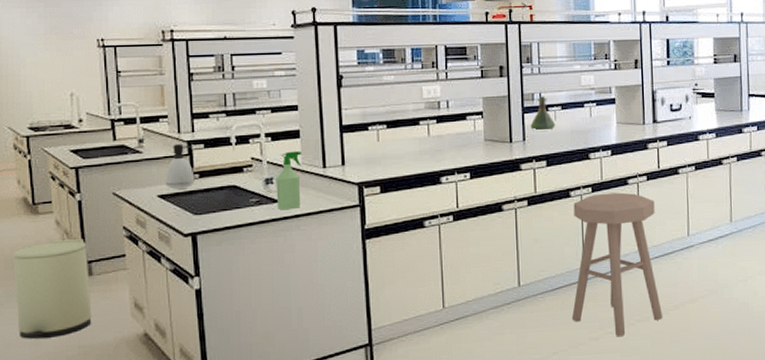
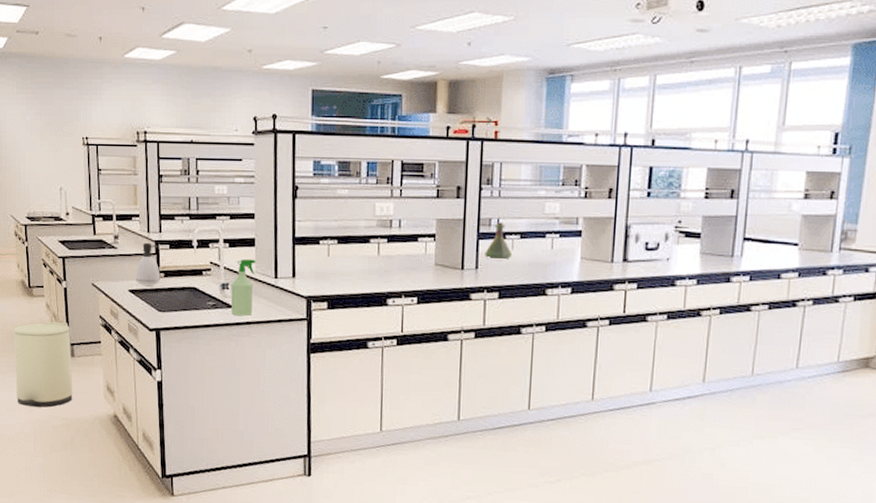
stool: present [572,192,663,336] -> none [512,334,615,487]

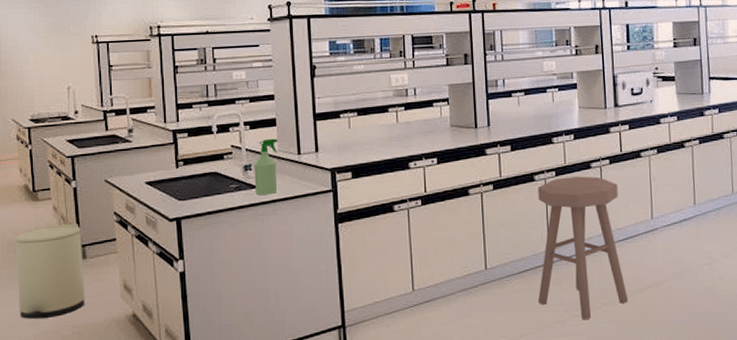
soap dispenser: present [136,242,160,287] -> none [153,133,179,177]
flask: present [484,222,513,261] -> none [494,82,520,117]
stool: none [512,334,615,487] -> present [537,176,629,319]

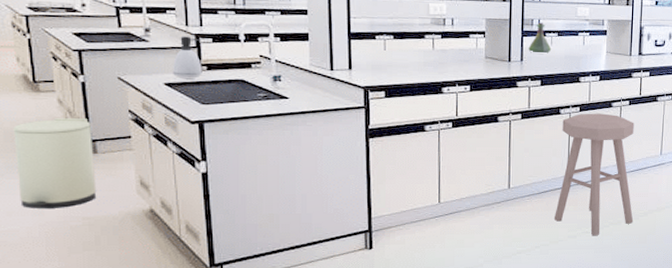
soap dispenser: none [153,133,179,177] -> present [173,36,203,80]
spray bottle: present [254,138,278,196] -> none [284,52,310,107]
flask: none [494,82,520,117] -> present [528,22,552,55]

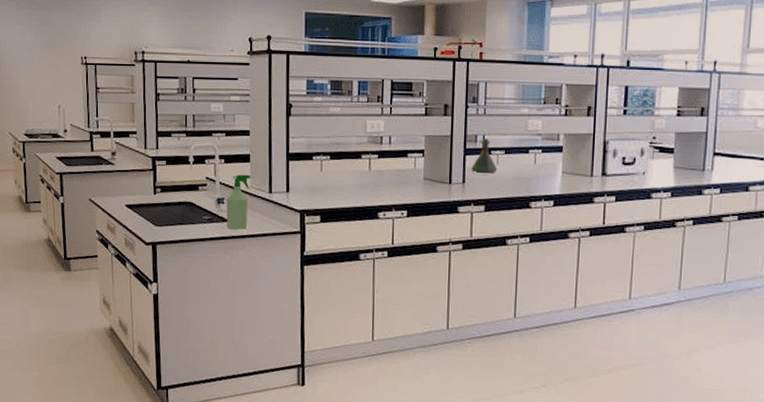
pedal bin: present [13,118,97,208] -> none [10,236,69,321]
soap dispenser: present [173,36,203,80] -> none [133,159,157,202]
spray bottle: none [284,52,310,107] -> present [226,174,251,230]
stool: present [555,113,634,235] -> none [499,245,596,393]

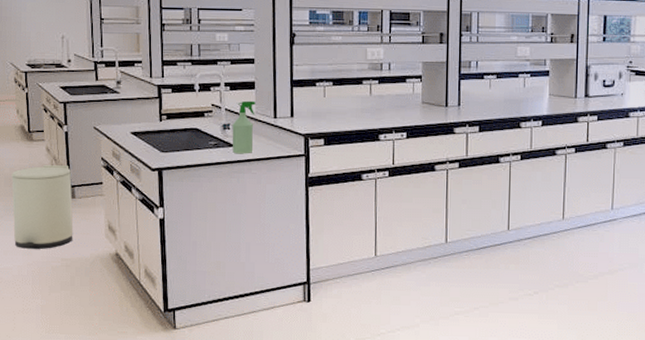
pedal bin: none [10,236,69,321] -> present [11,165,74,249]
flask: present [471,138,498,176] -> none [466,64,490,99]

